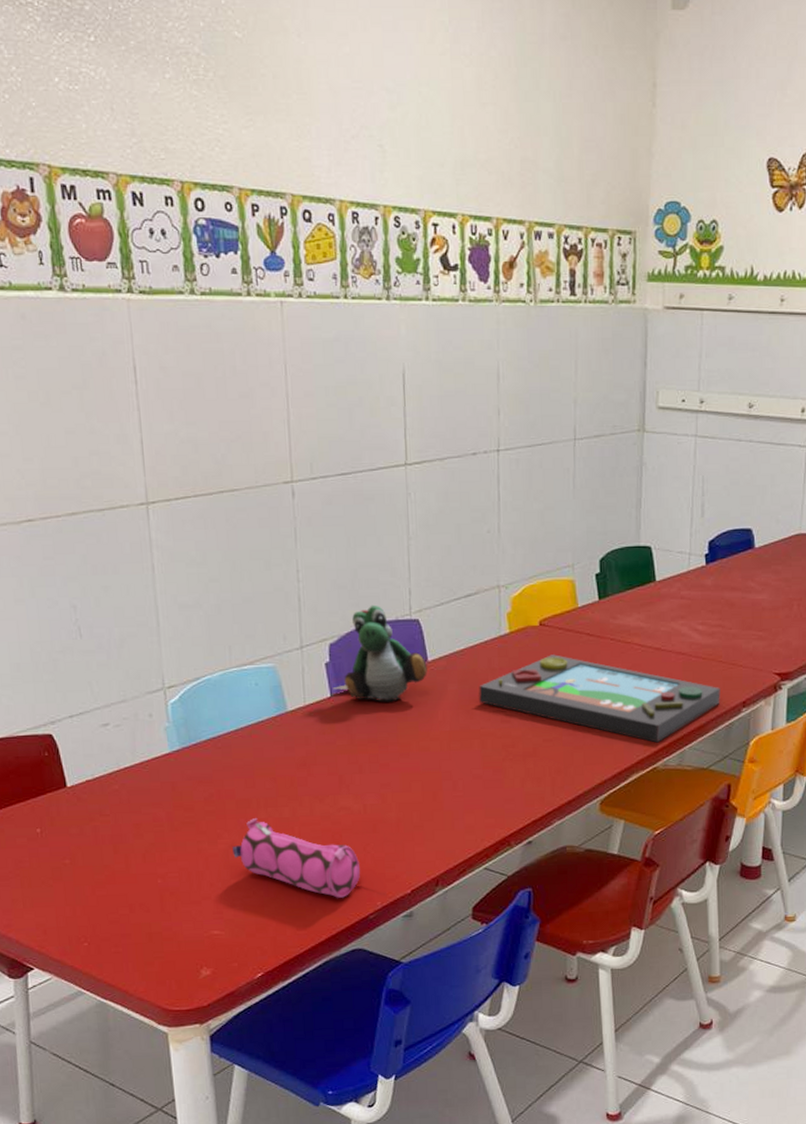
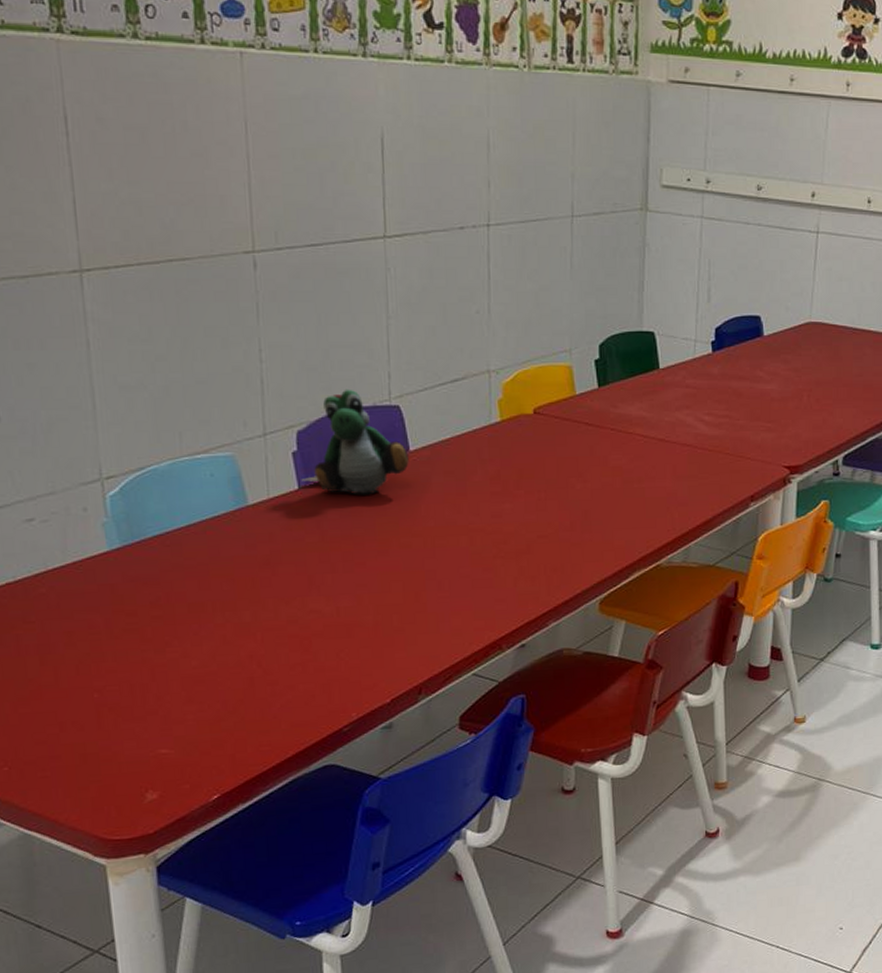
pencil case: present [232,818,361,898] -> none [183,624,334,710]
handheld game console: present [479,654,720,743] -> none [466,445,728,539]

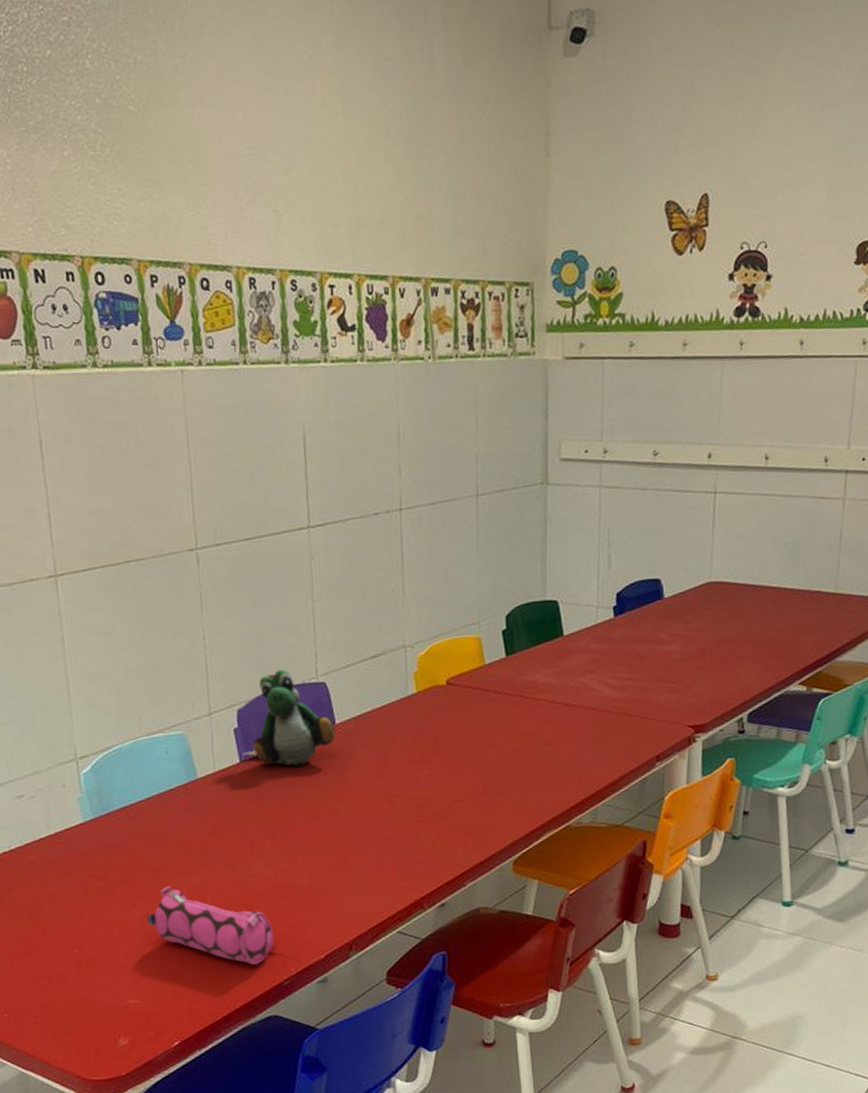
pencil case: none [183,624,334,710] -> present [147,886,274,965]

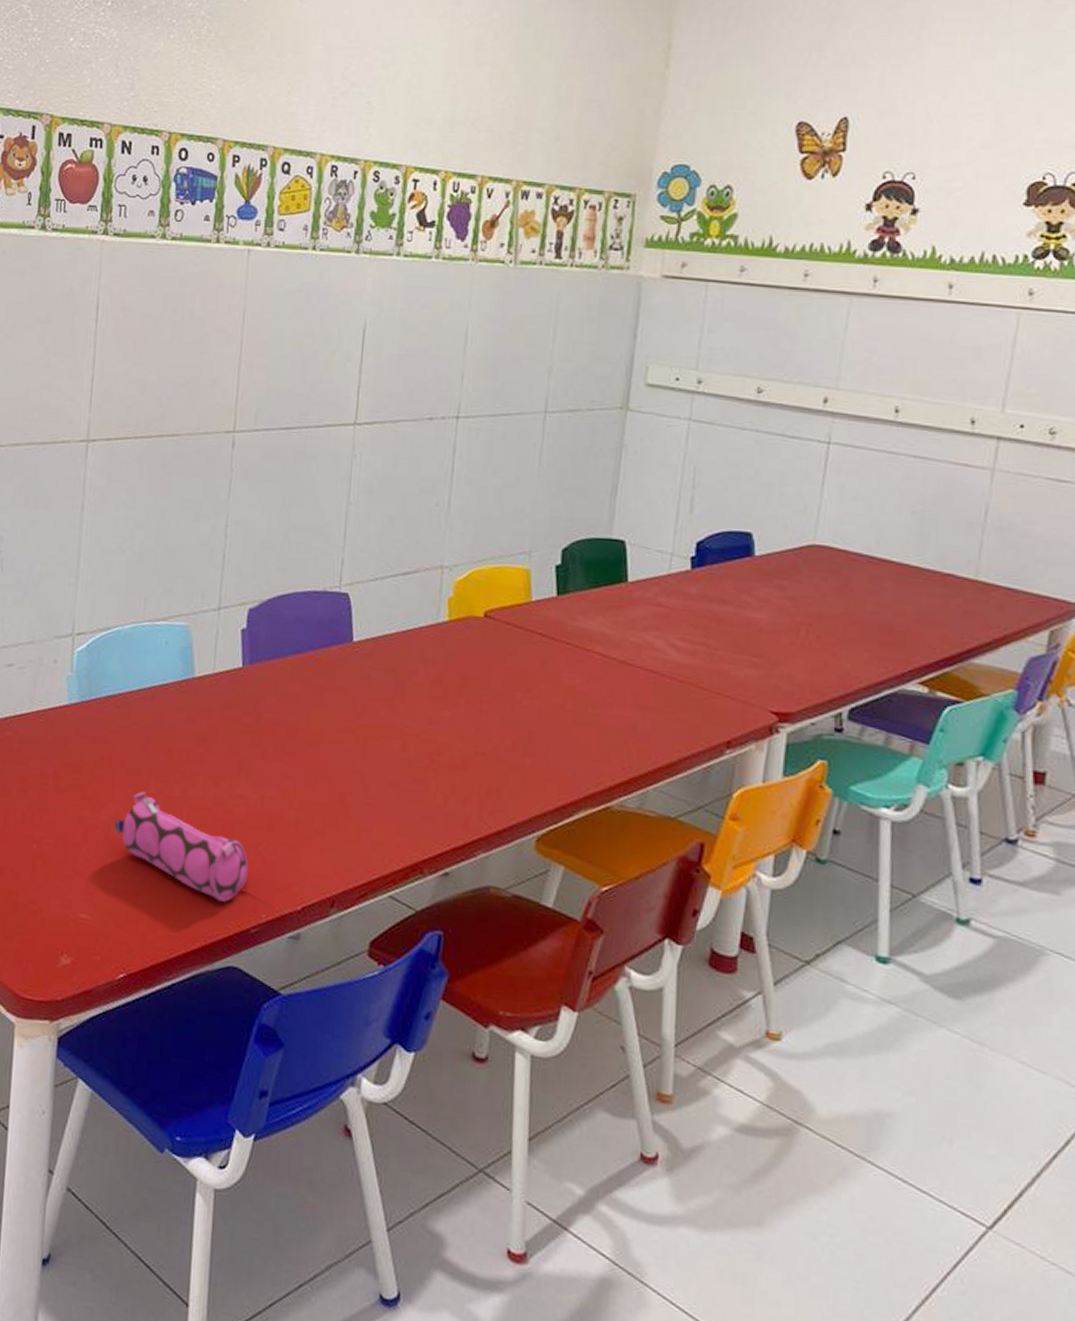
stuffed toy: present [242,669,336,767] -> none [246,571,352,683]

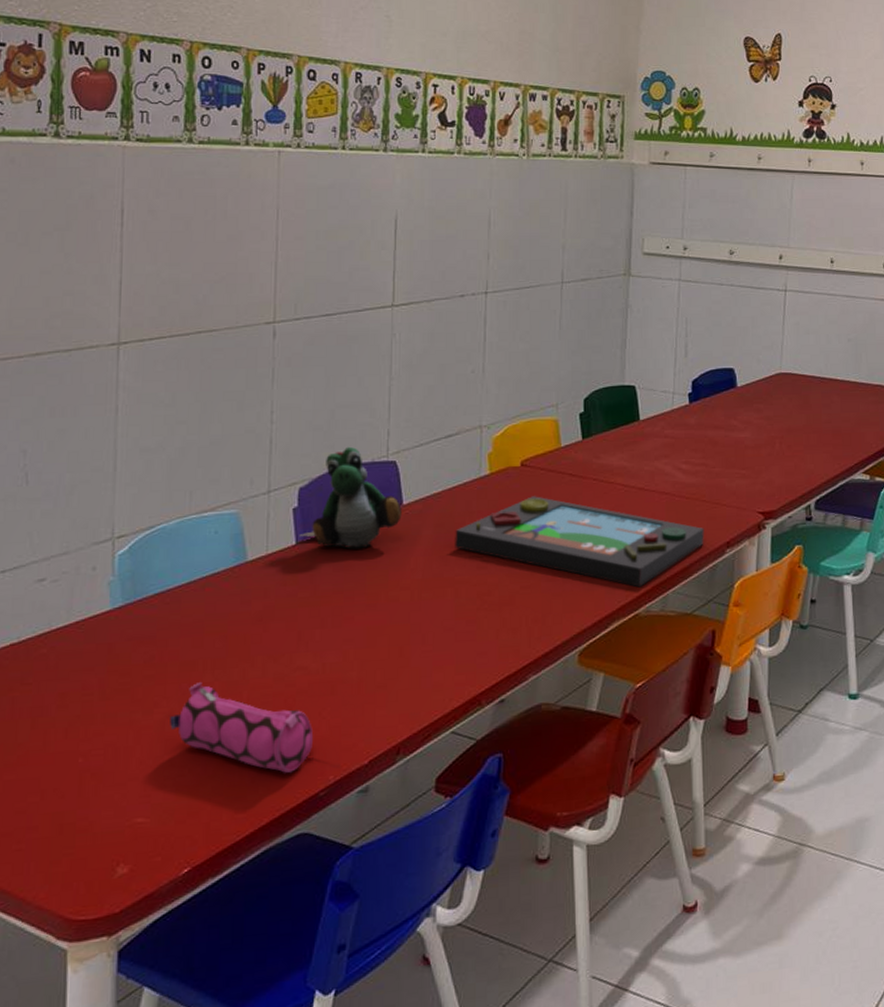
stuffed toy: none [246,571,352,683] -> present [299,446,402,550]
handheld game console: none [405,652,699,777] -> present [455,496,704,588]

